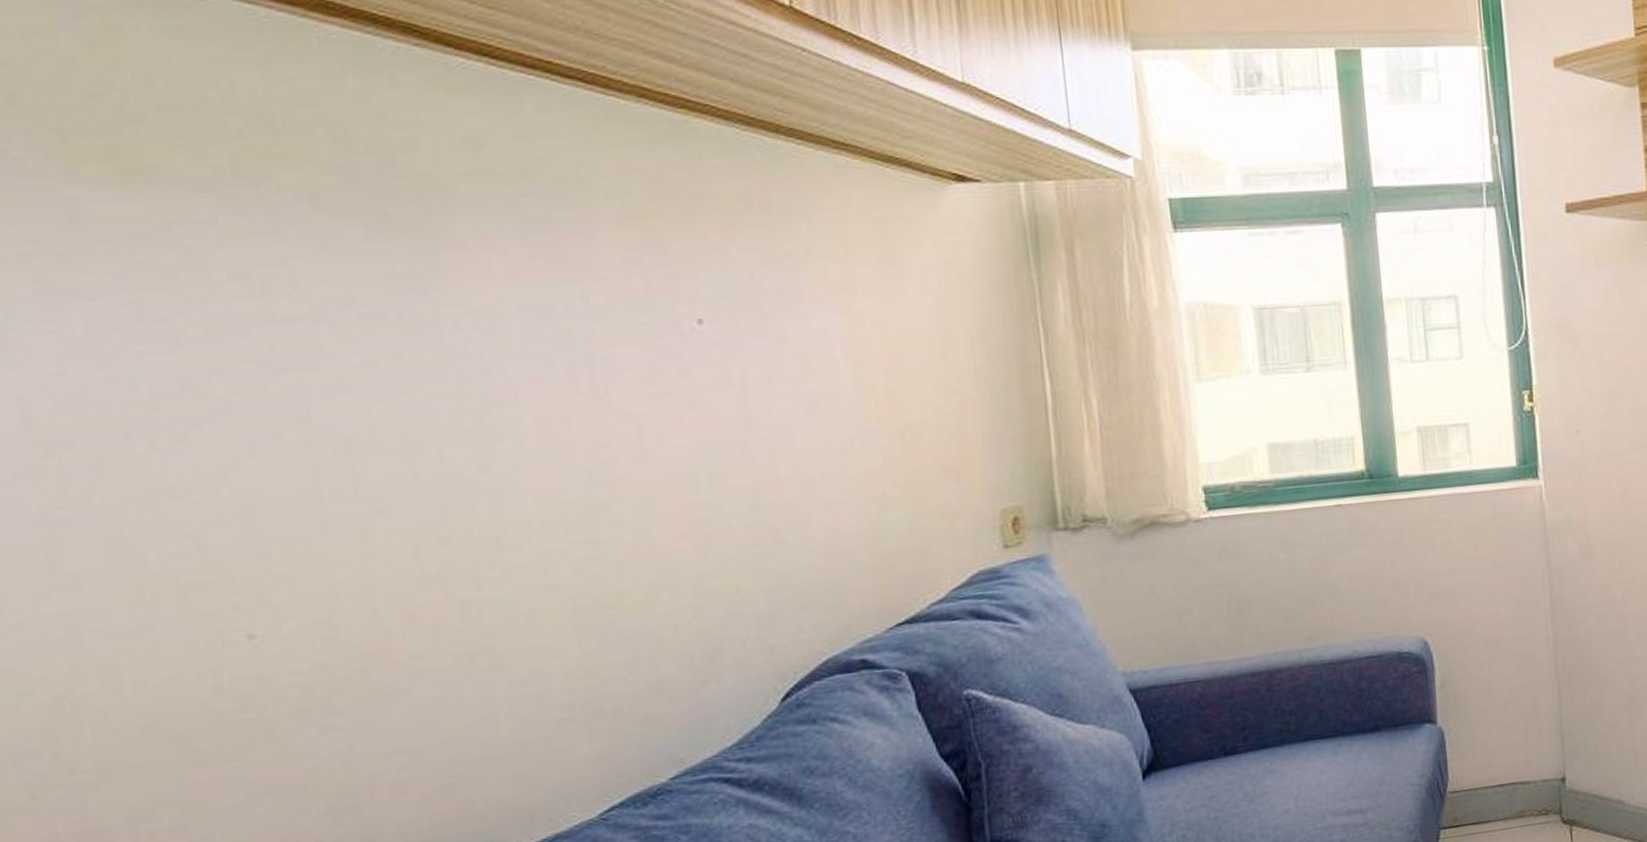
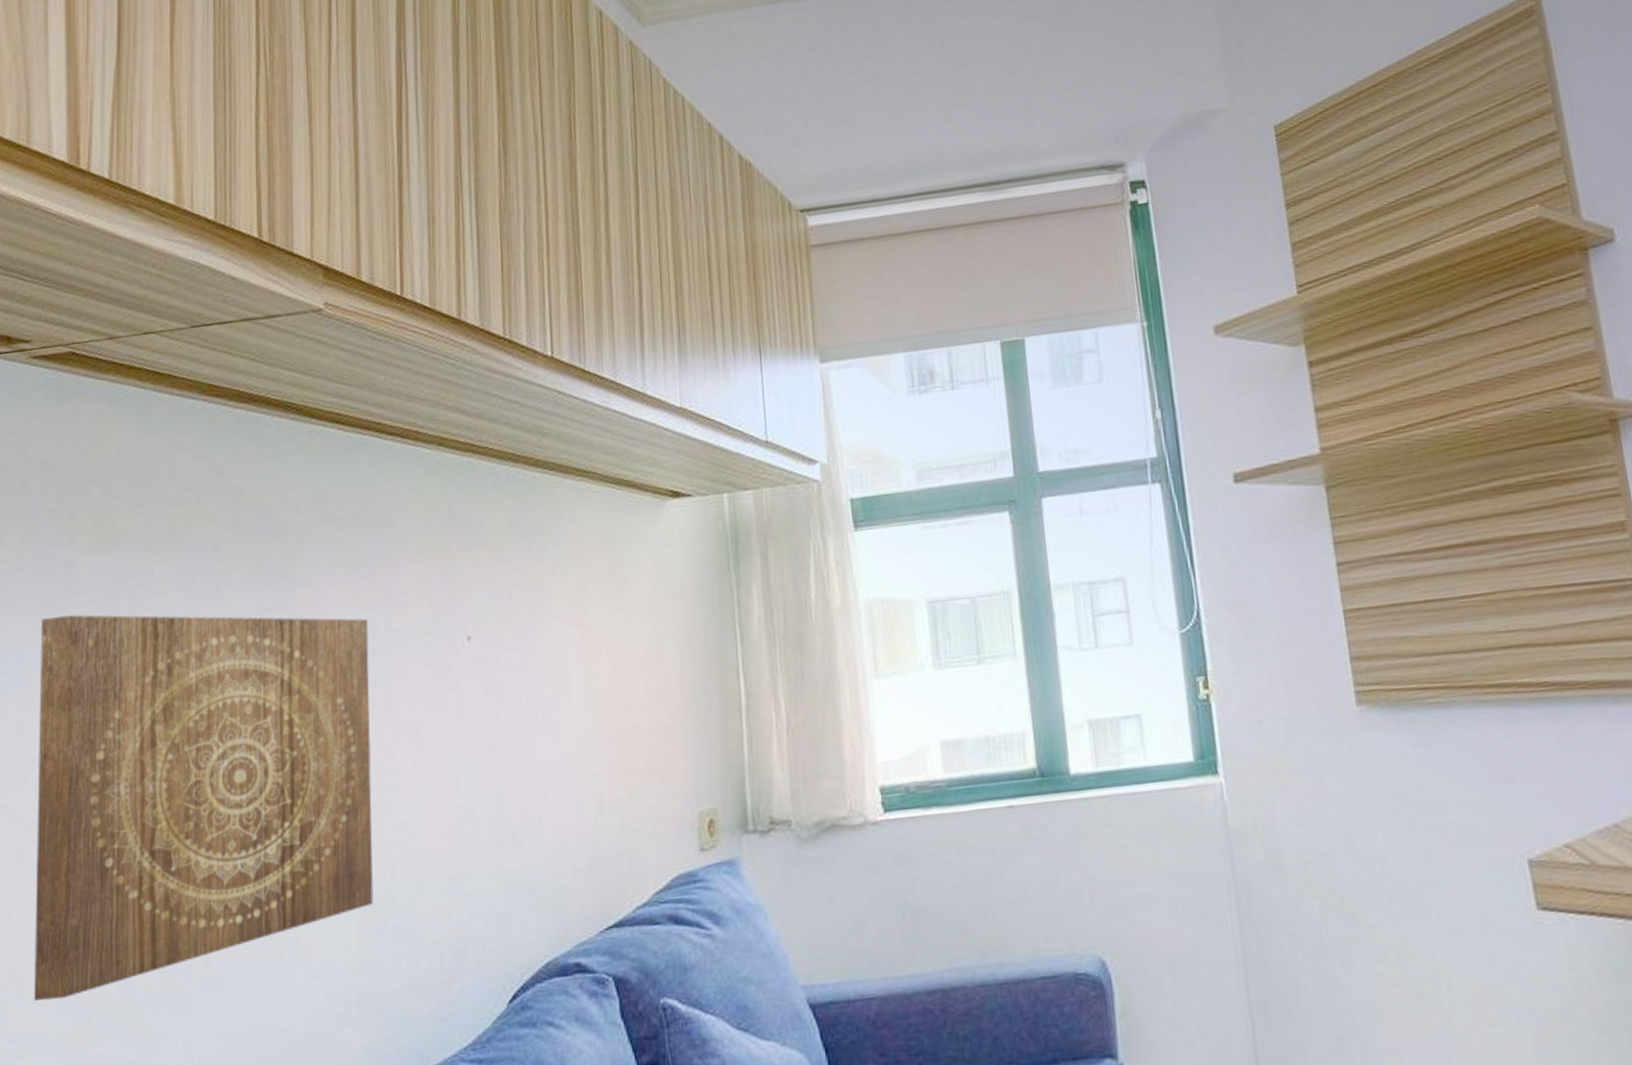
wall art: none [32,267,595,725] -> present [33,614,374,1001]

